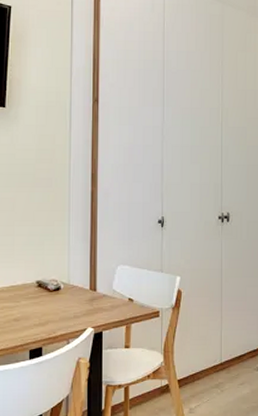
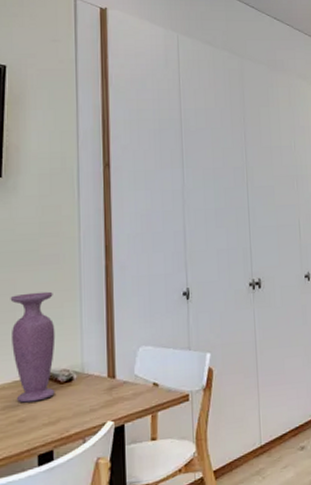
vase: none [10,211,47,305] -> present [10,291,56,403]

